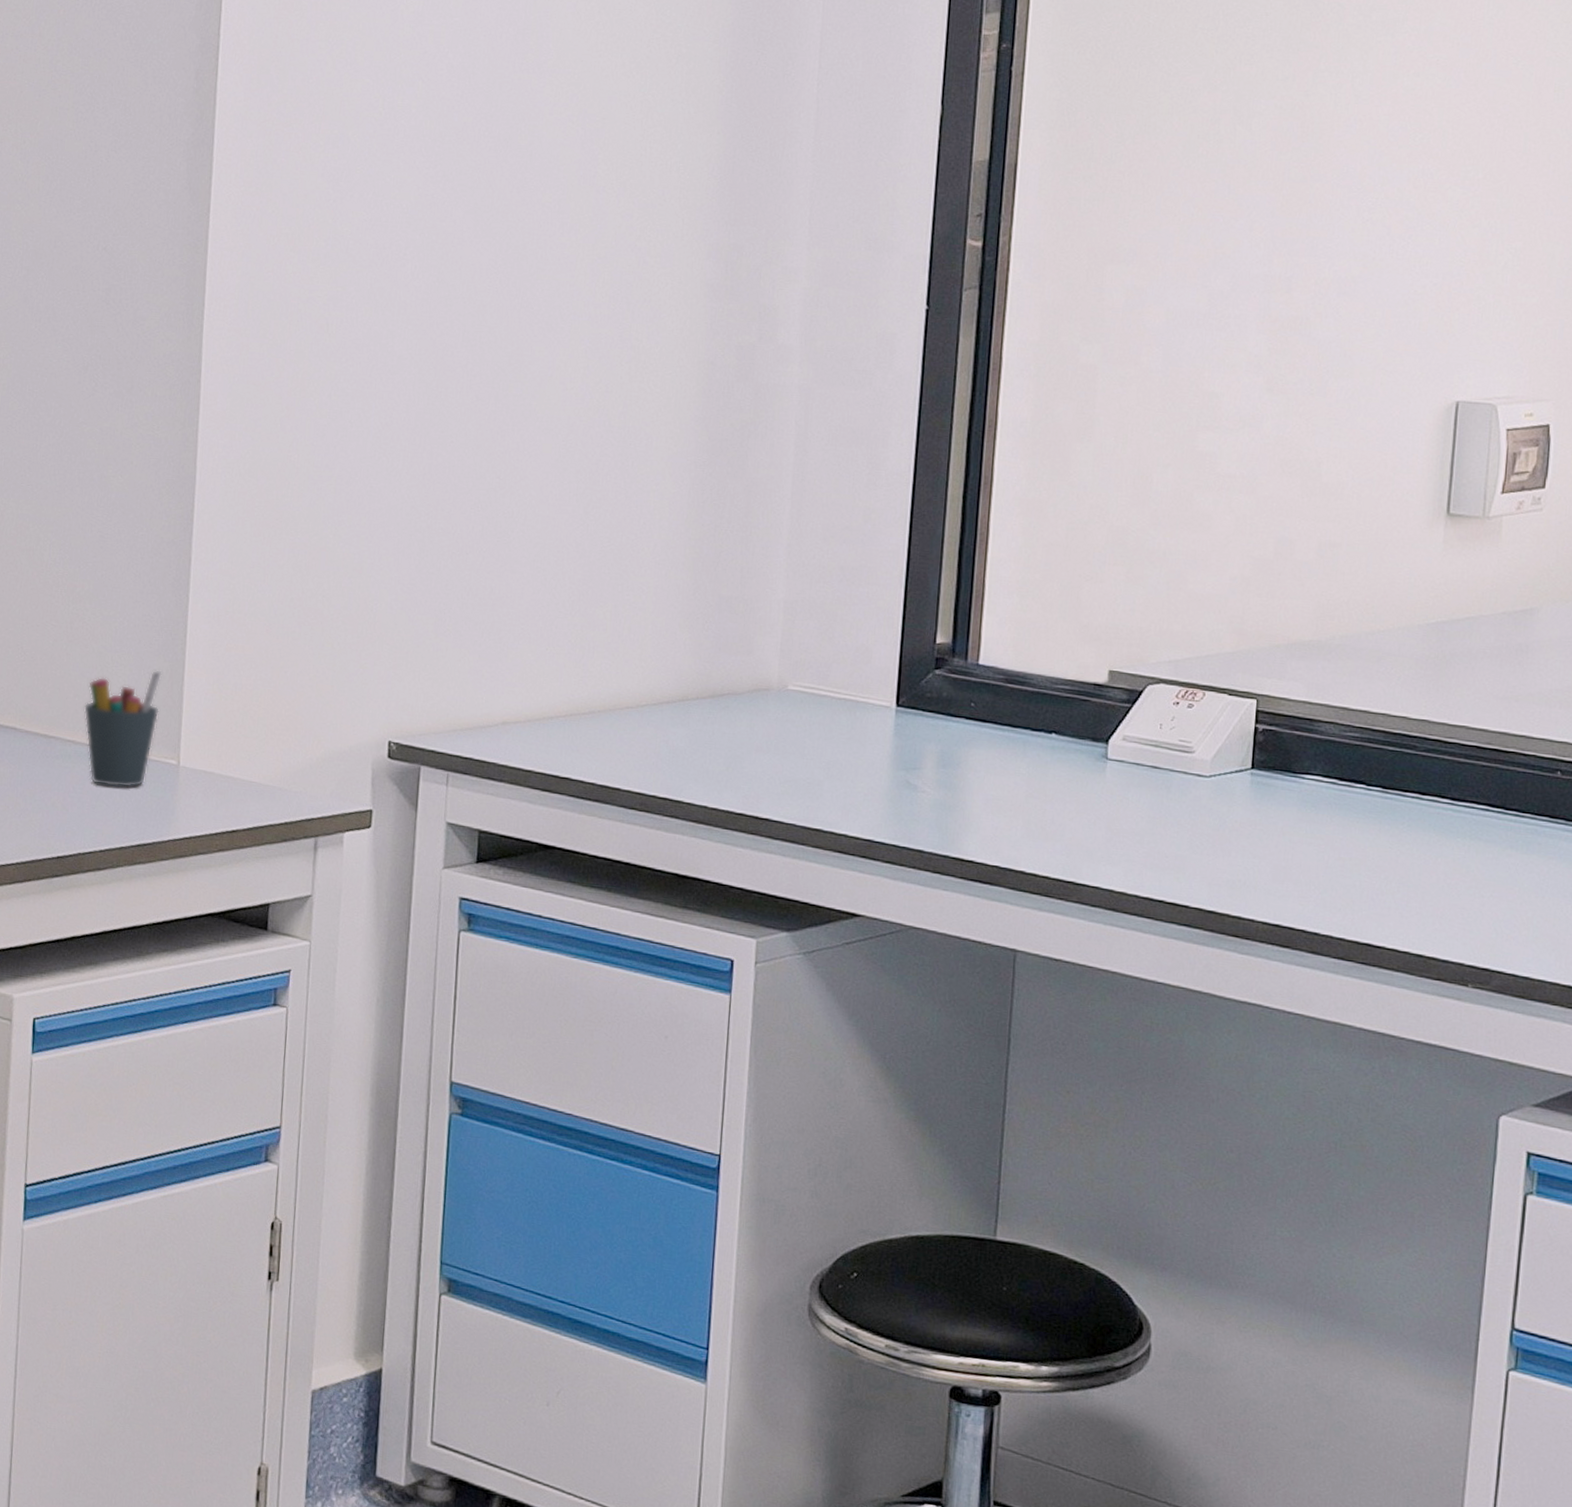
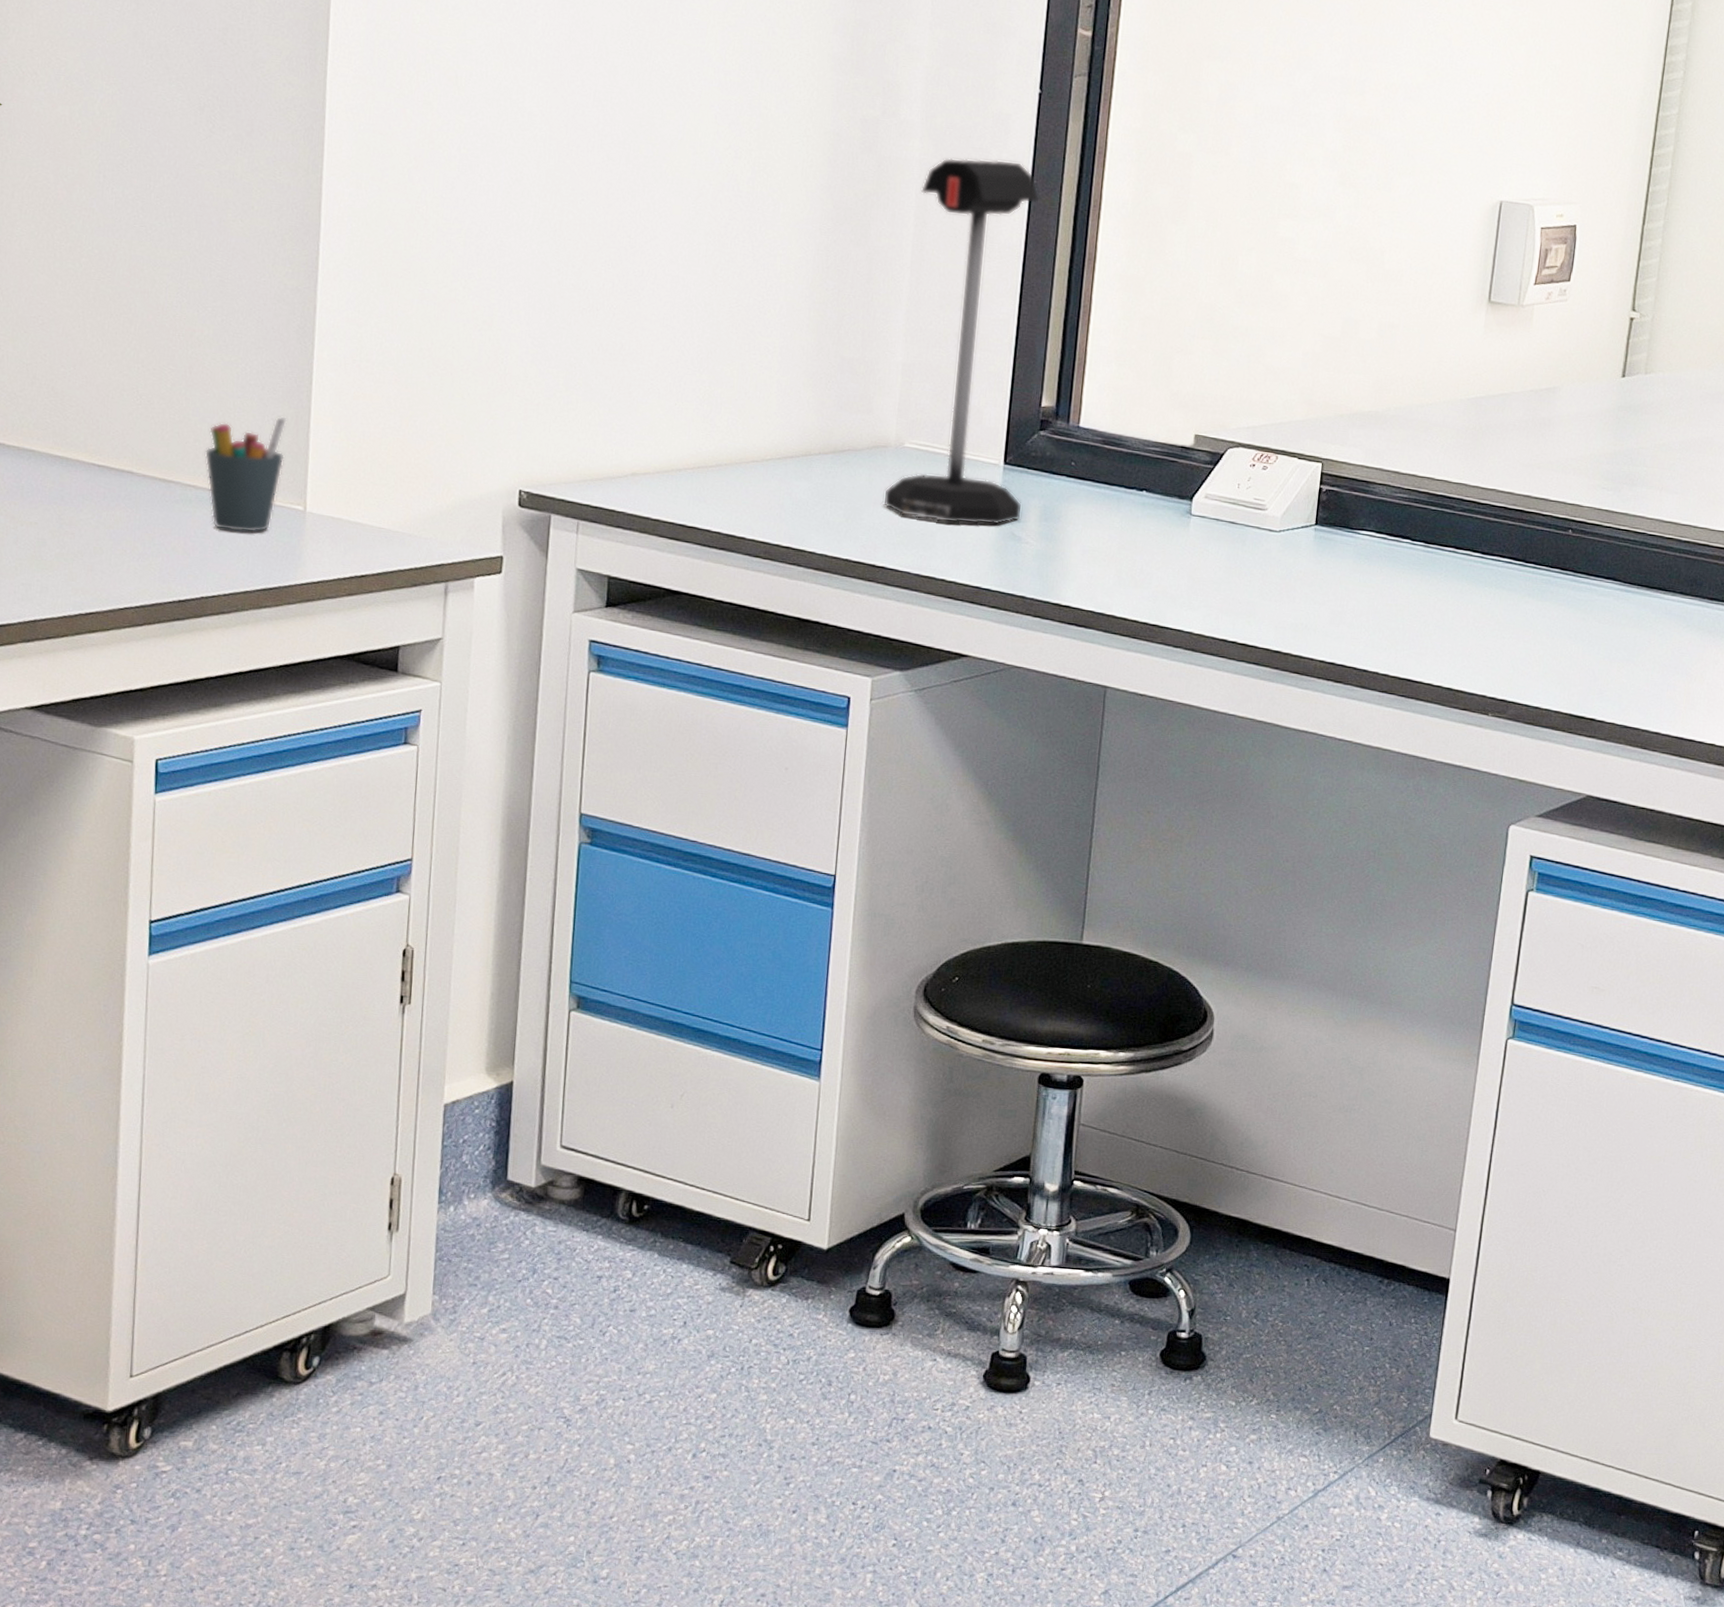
desk lamp: none [766,381,929,773] -> present [883,158,1040,525]

